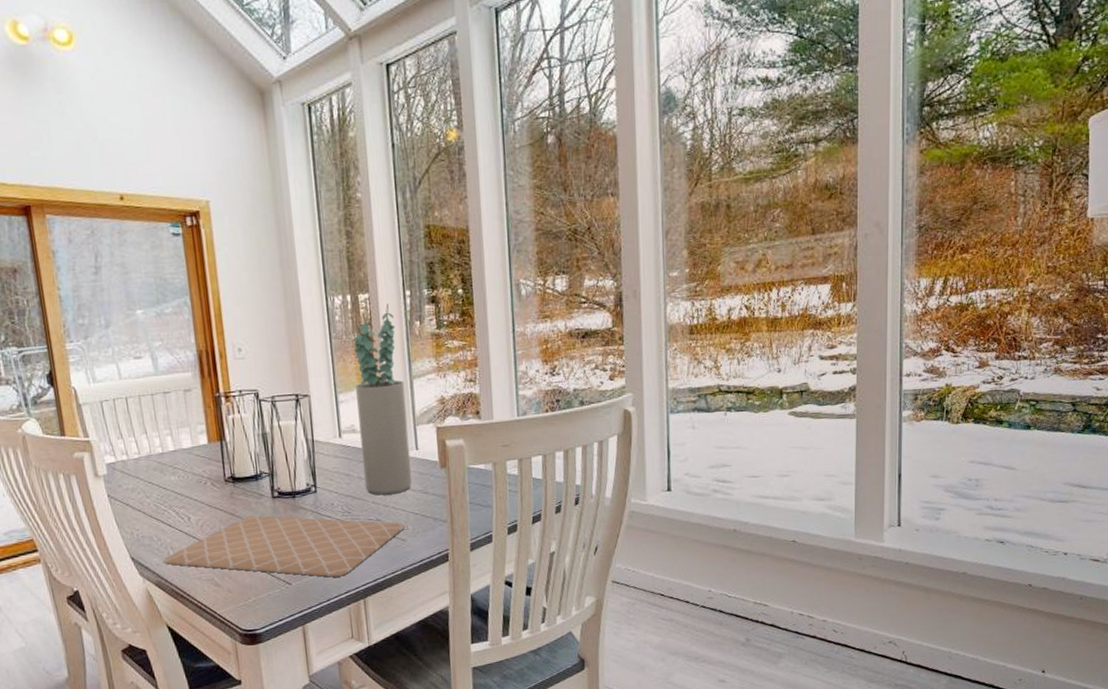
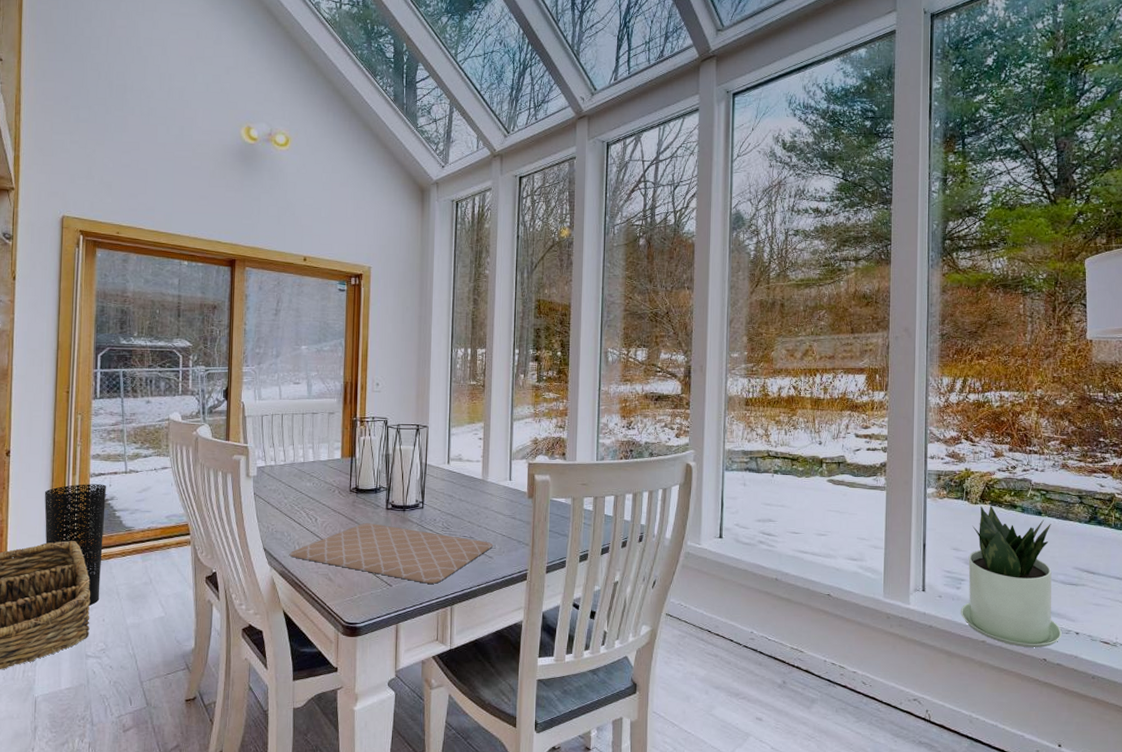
vase: present [354,304,413,496] -> none [464,358,506,517]
planter: none [940,424,1050,575] -> present [961,506,1063,648]

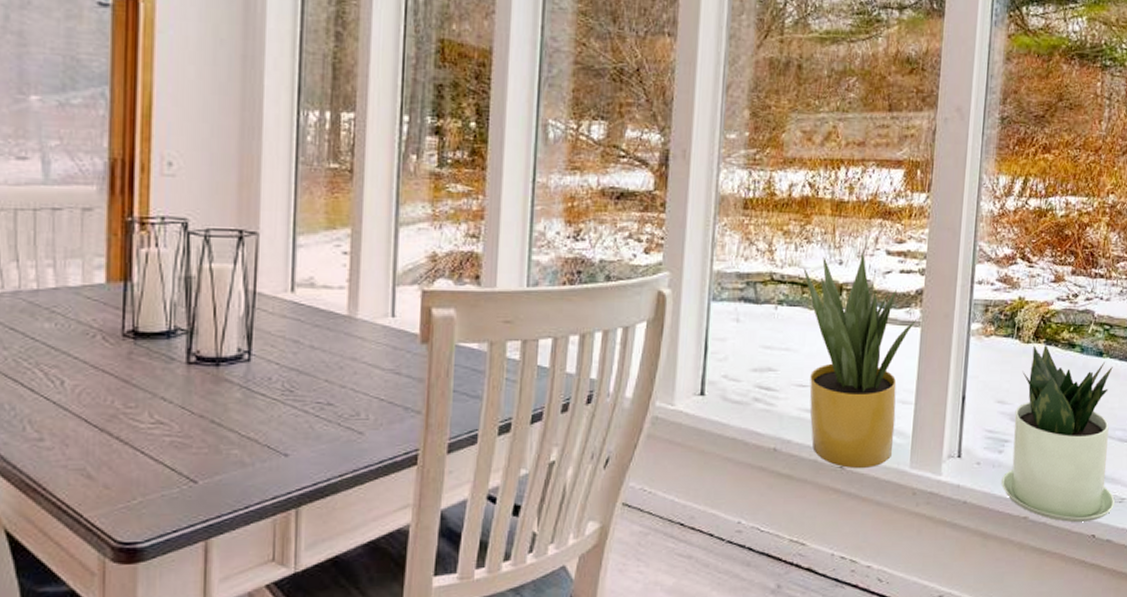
placemat: present [289,523,494,584] -> none [14,386,366,476]
planter: none [792,436,882,597] -> present [803,253,916,469]

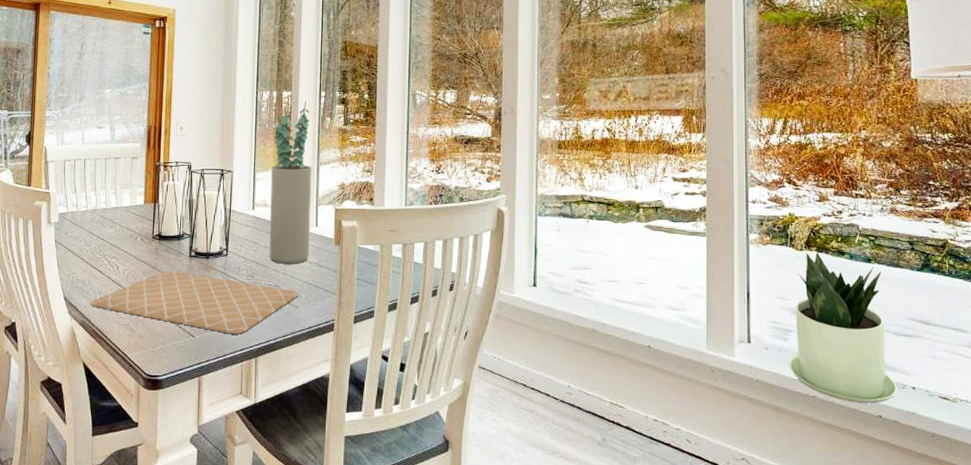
placemat: none [14,386,366,476] -> present [90,271,300,335]
vase: none [318,129,387,372] -> present [269,101,312,264]
planter: present [803,253,916,469] -> none [607,179,702,349]

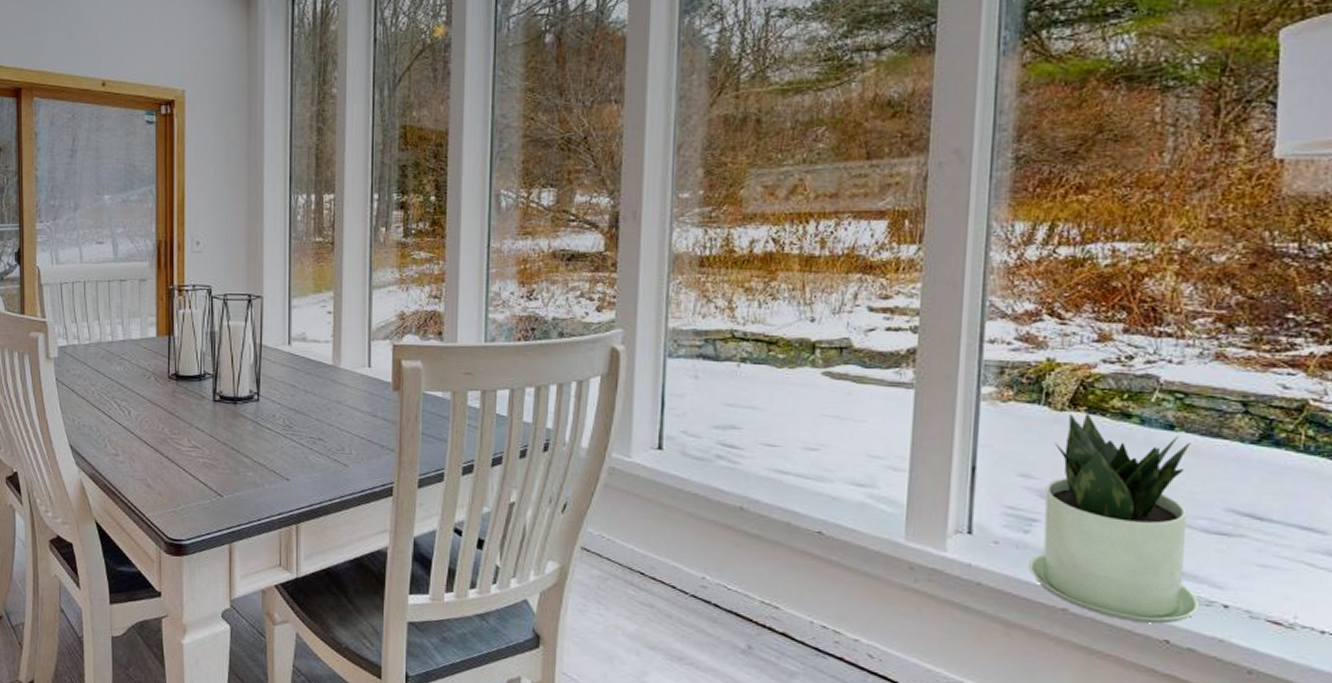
placemat: present [90,271,300,335] -> none [100,418,349,496]
vase: present [269,101,312,264] -> none [310,206,363,413]

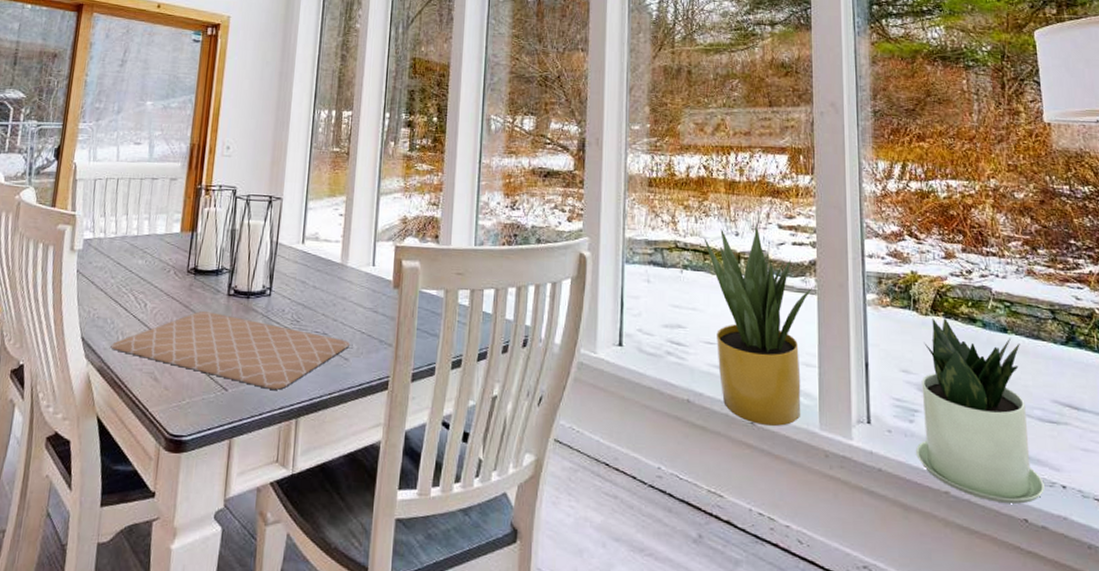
placemat: none [100,418,349,496] -> present [110,311,351,390]
planter: none [768,309,909,537] -> present [704,226,812,427]

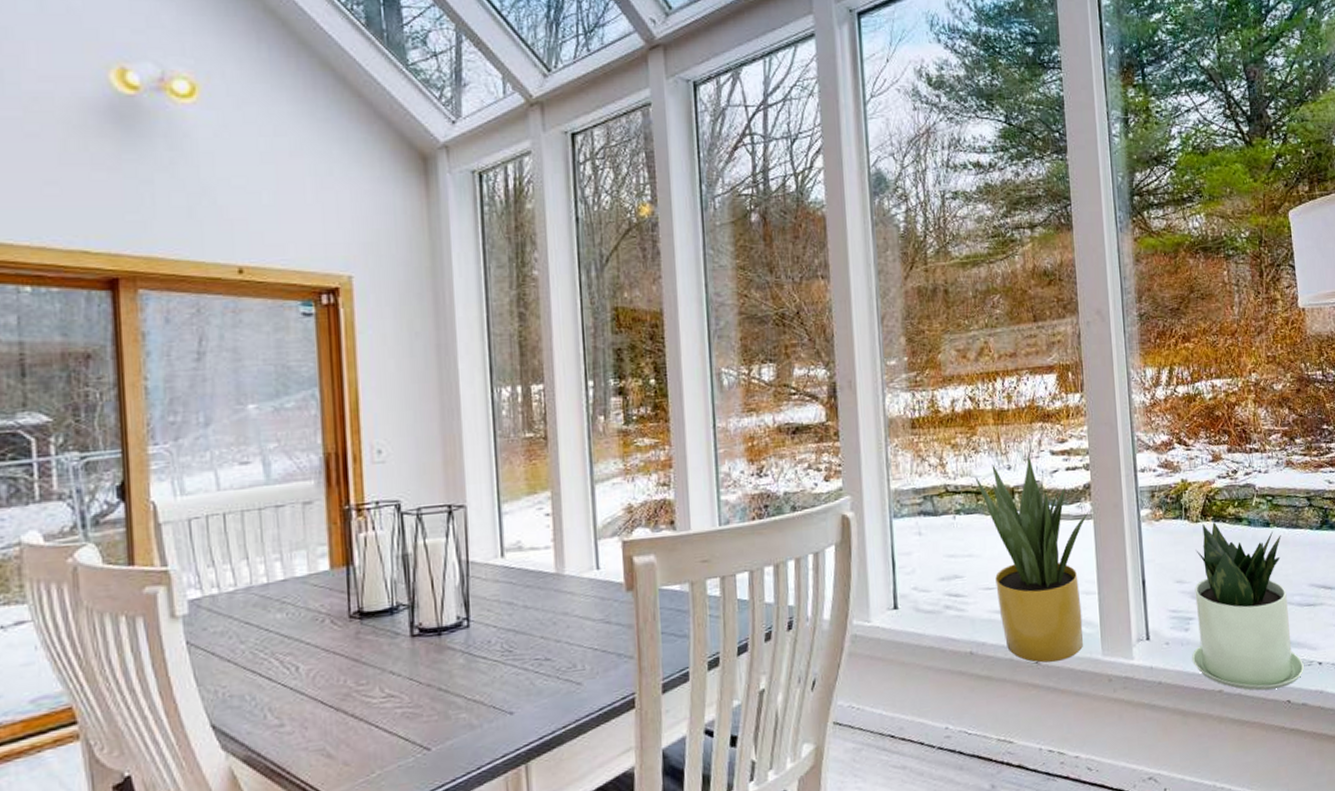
placemat: present [110,311,351,390] -> none [256,660,582,738]

